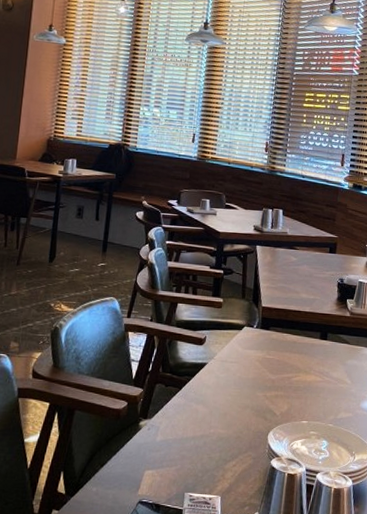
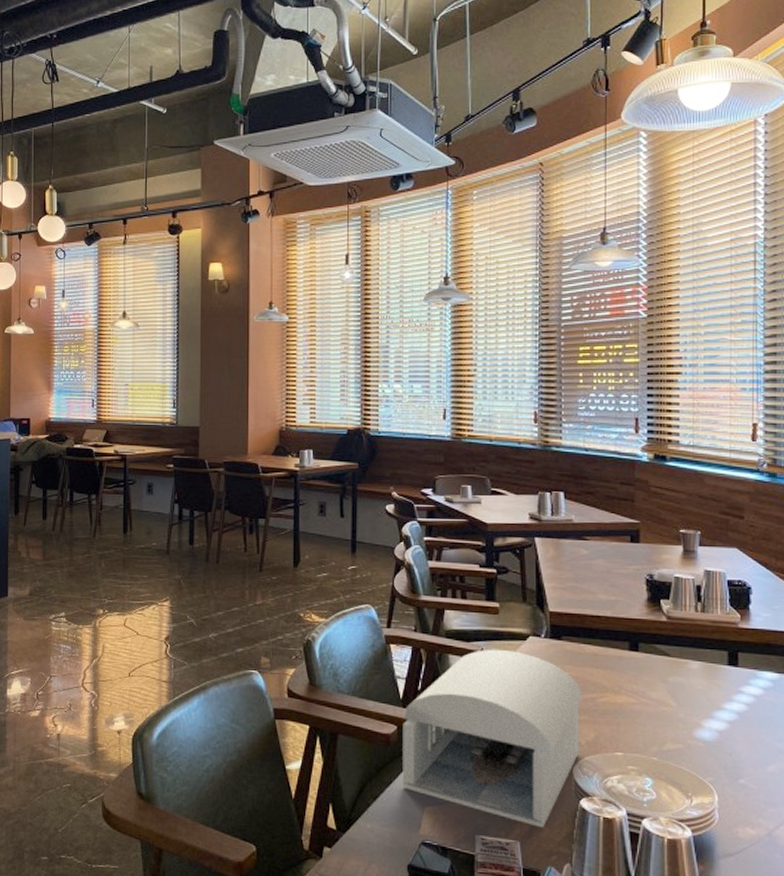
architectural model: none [127,337,282,484] -> present [402,649,583,827]

